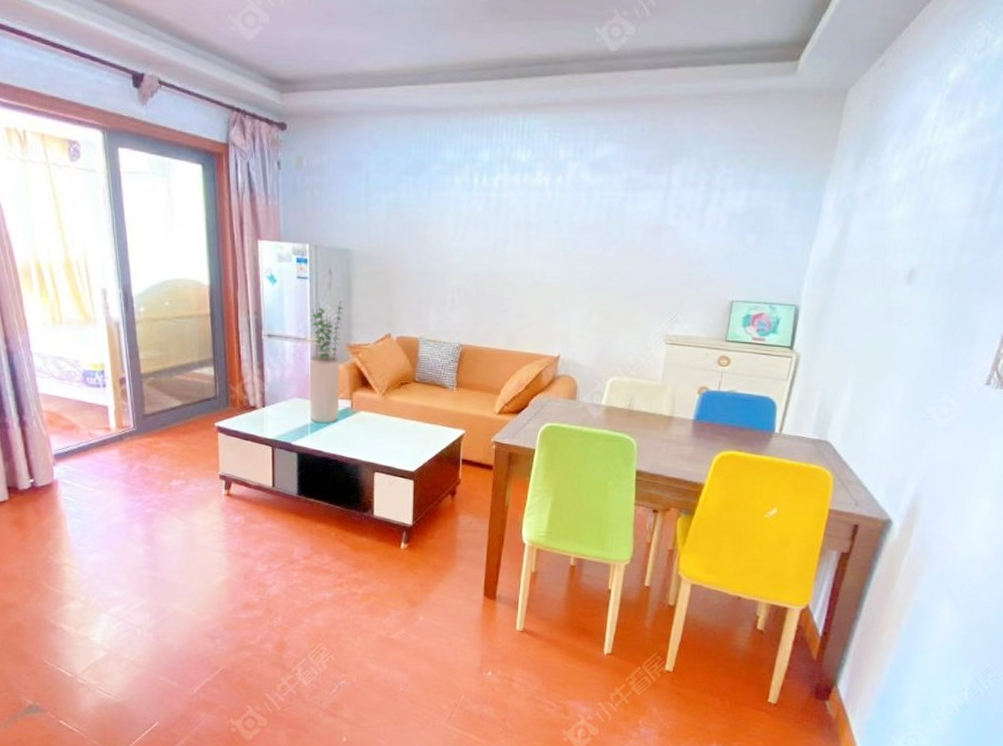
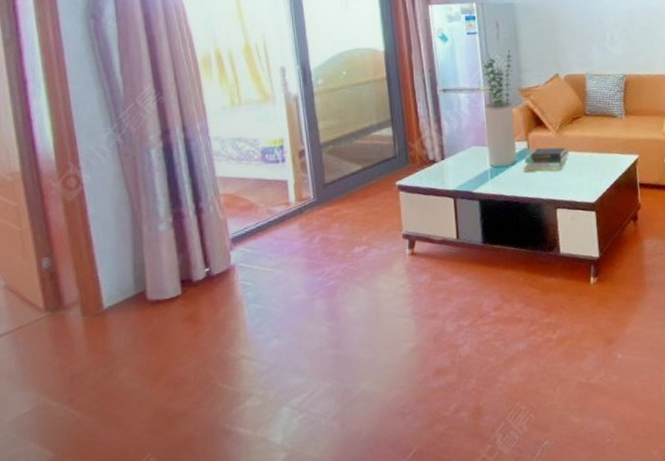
books: none [344,409,394,436] -> present [523,147,570,173]

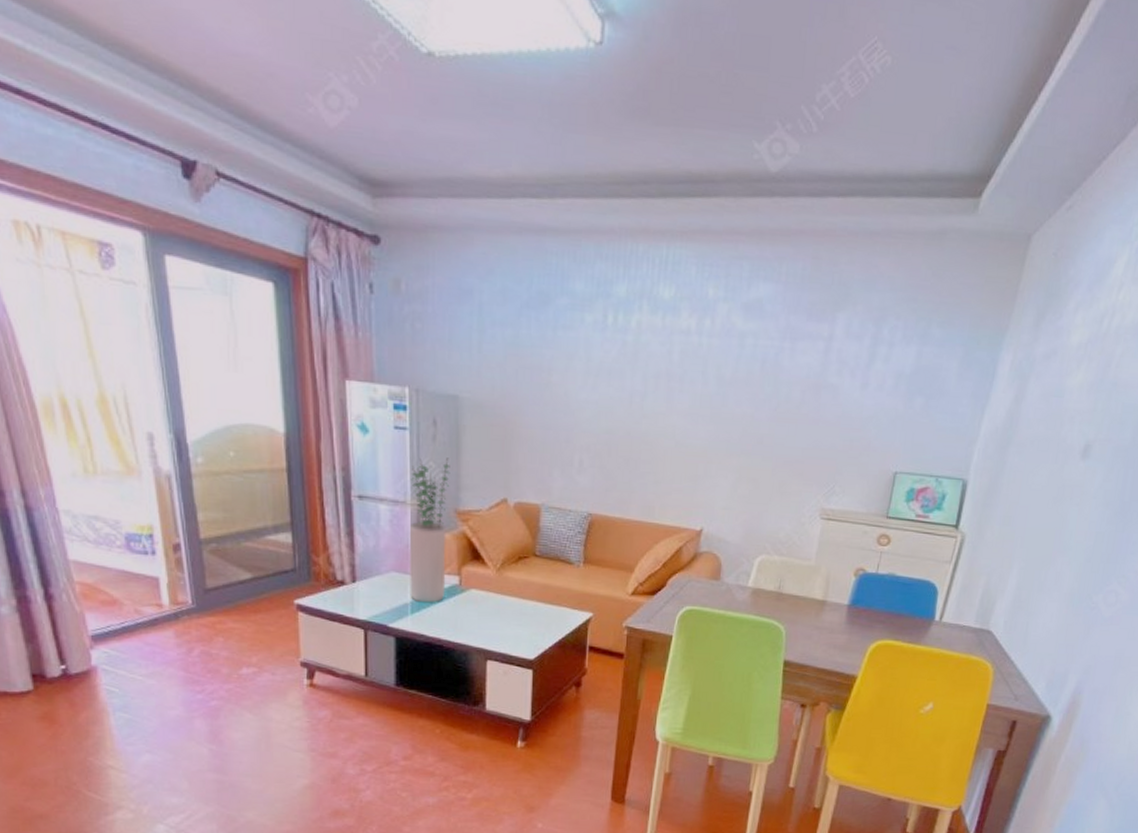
books: present [523,147,570,173] -> none [451,587,510,618]

